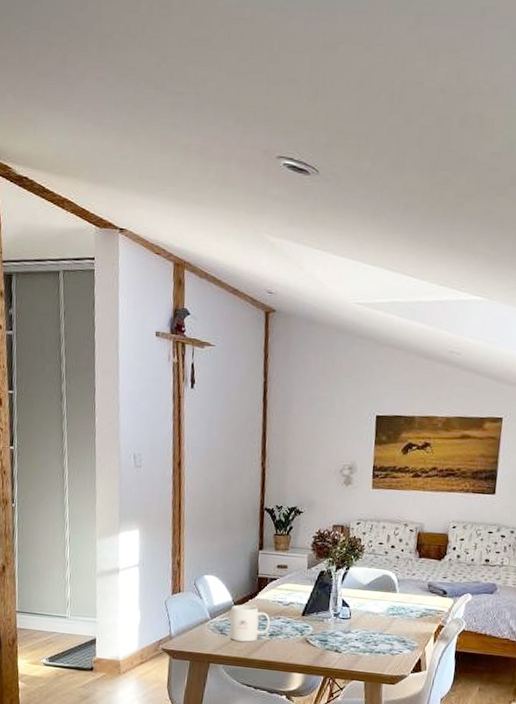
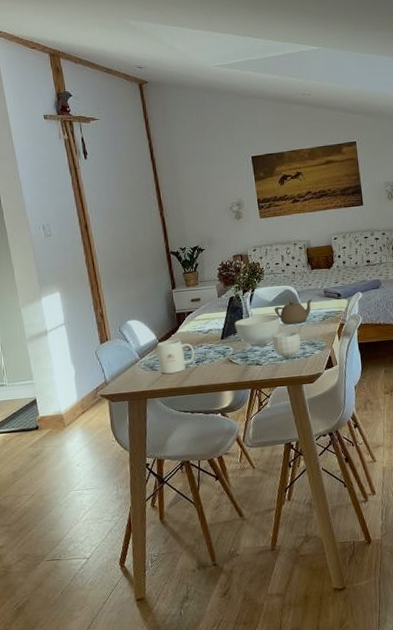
bowl: none [319,596,372,632] -> present [234,314,281,346]
cup: none [357,621,391,651] -> present [272,331,301,358]
teapot: none [367,588,414,616] -> present [274,298,313,325]

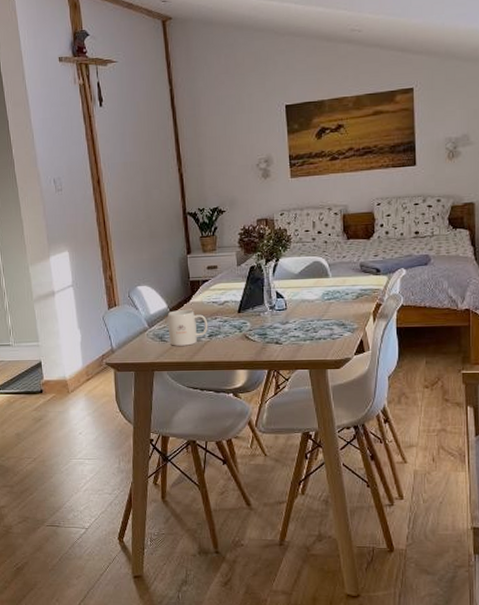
bowl: present [234,314,281,346] -> none [254,288,306,323]
cup: present [272,331,301,358] -> none [295,308,328,338]
teapot: present [274,298,313,325] -> none [300,273,347,301]

